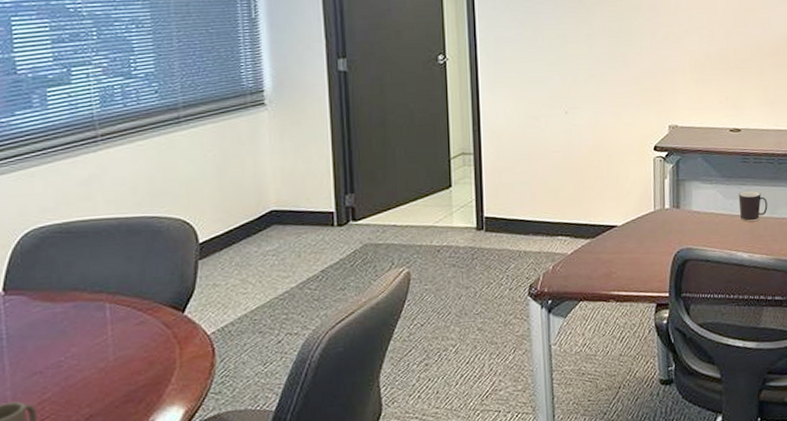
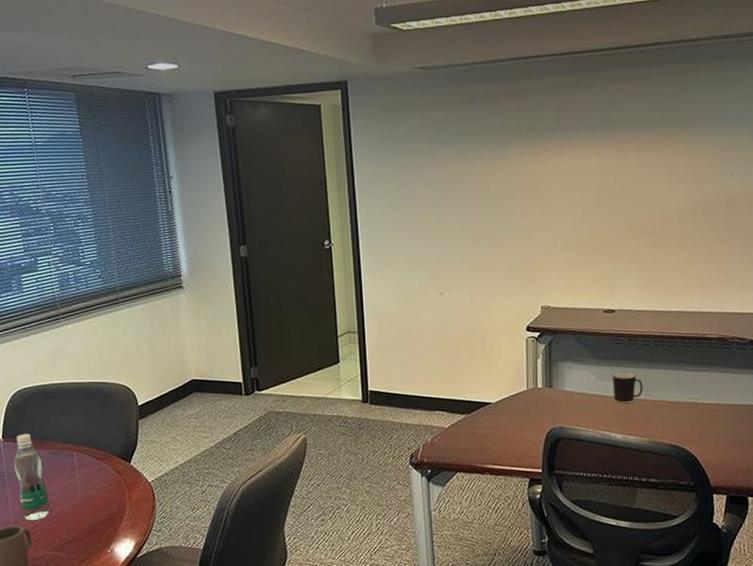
bottle: none [18,284,66,394] -> present [14,434,50,520]

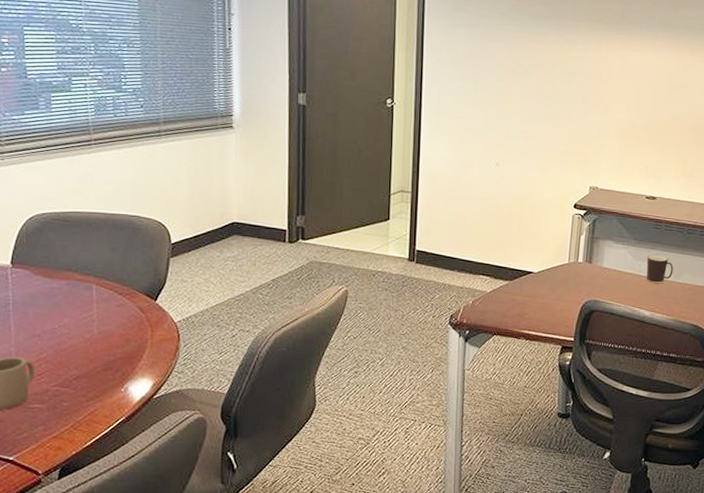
bottle: present [14,434,50,520] -> none [22,261,59,353]

